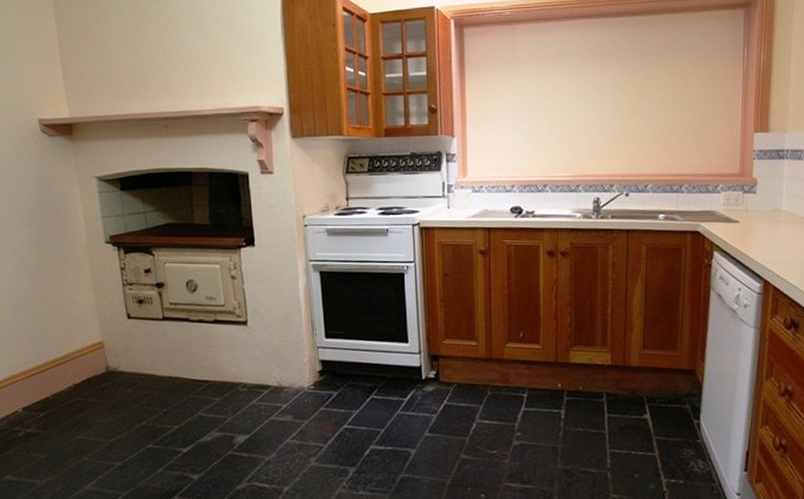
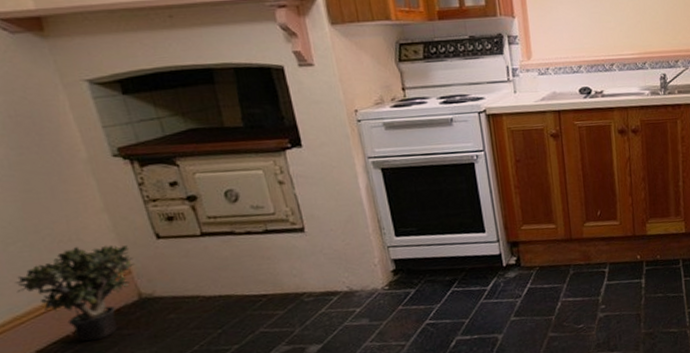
potted plant: none [17,318,108,405] -> present [14,245,136,342]

